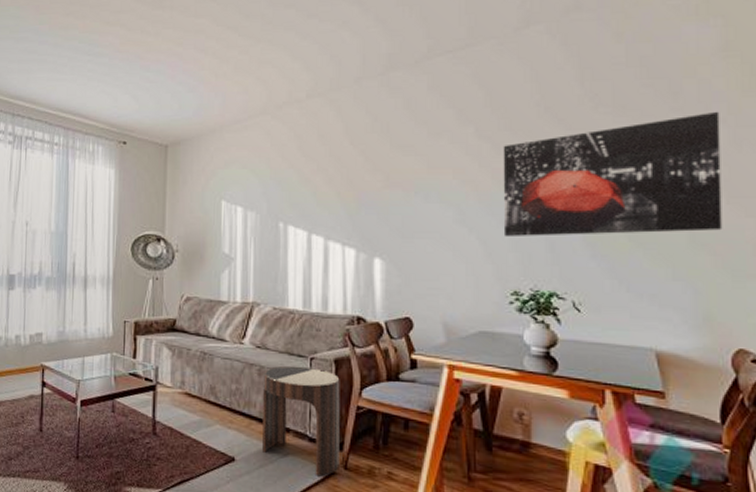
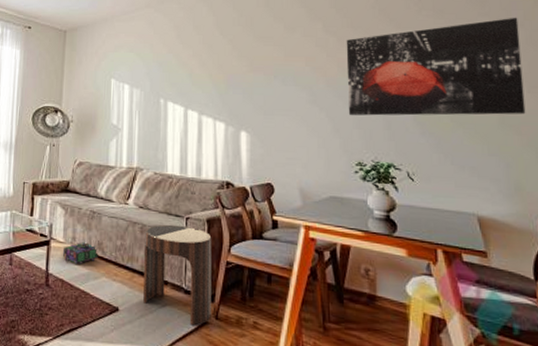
backpack: none [170,386,211,411] -> present [62,242,99,264]

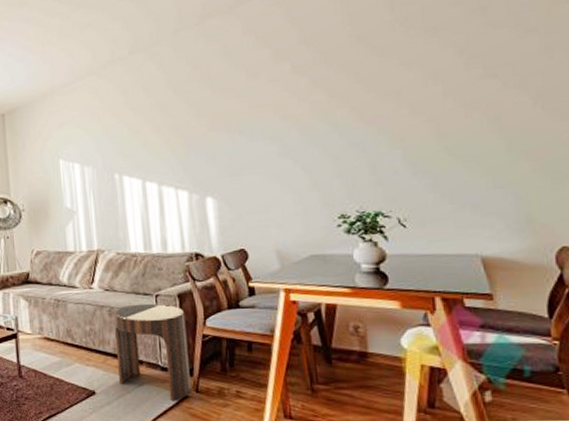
backpack: present [62,242,99,264] -> none [31,331,69,354]
wall art: present [346,17,526,116] -> none [319,21,539,165]

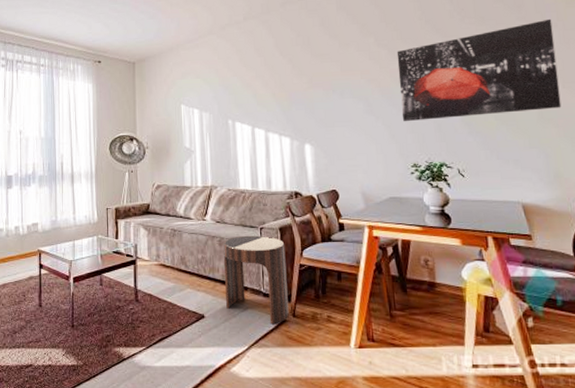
wall art: none [319,21,539,165] -> present [396,18,562,122]

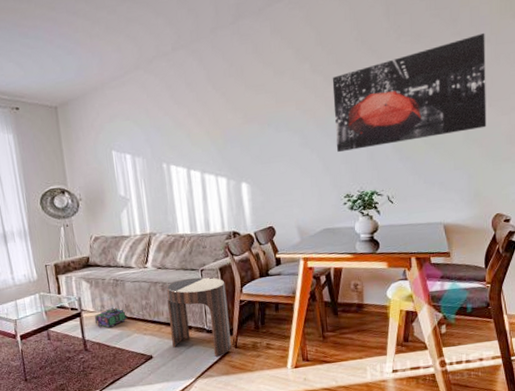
backpack: none [148,258,182,279] -> present [94,307,128,328]

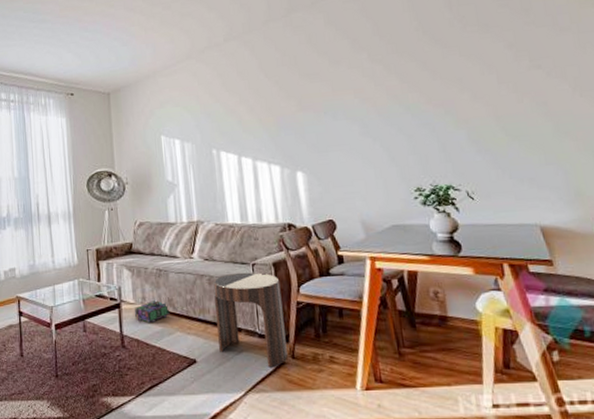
wall art: present [332,32,487,153] -> none [392,21,580,143]

